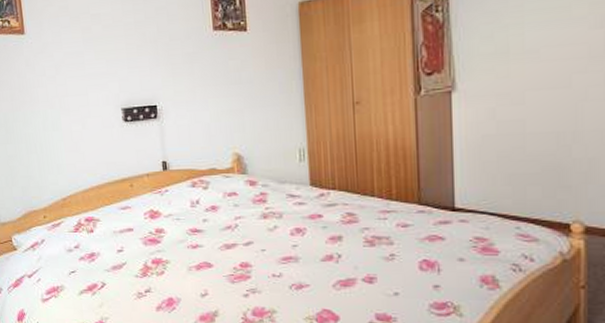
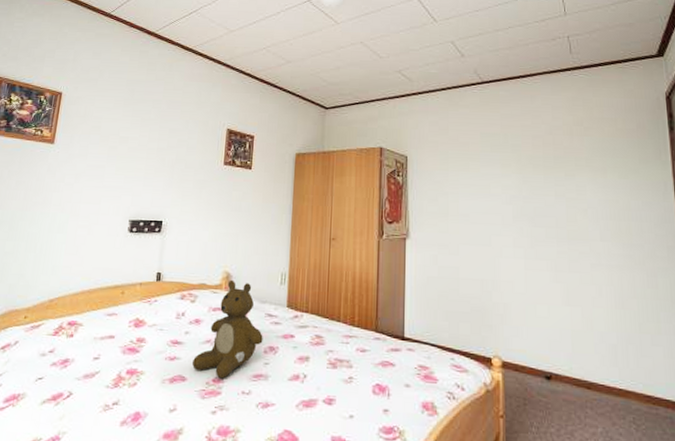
teddy bear: none [216,161,288,263] -> present [192,279,263,379]

